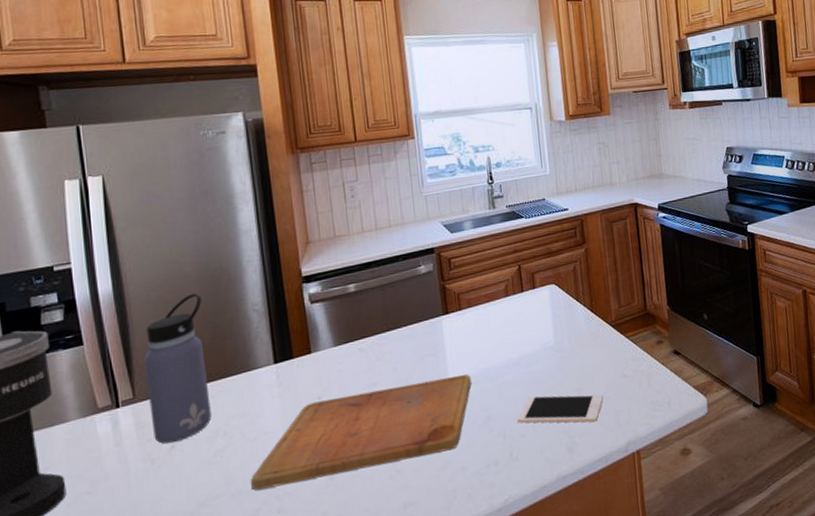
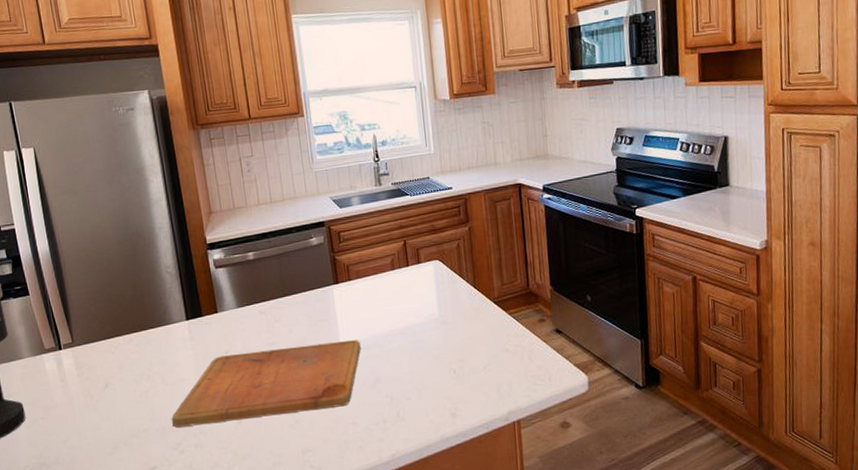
water bottle: present [144,294,212,444] -> none [78,255,137,383]
cell phone: present [517,394,603,423] -> none [404,363,485,391]

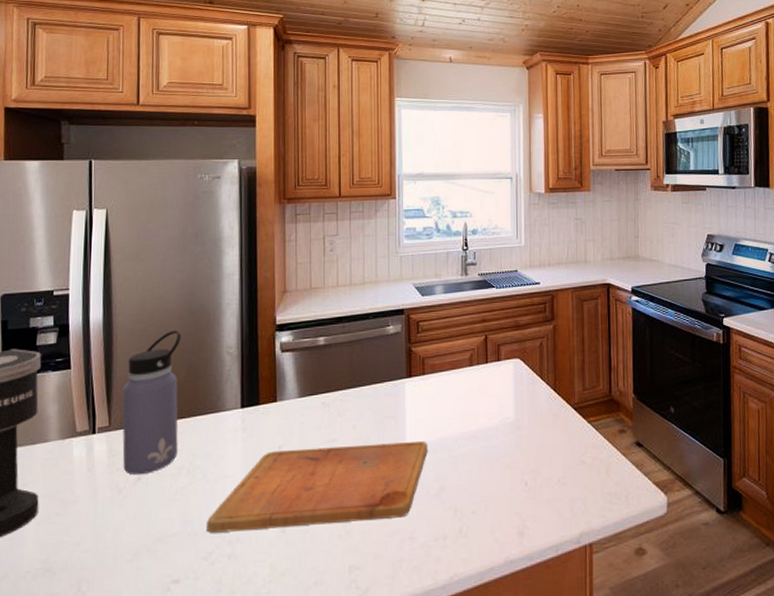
water bottle: none [78,255,137,383] -> present [122,331,181,475]

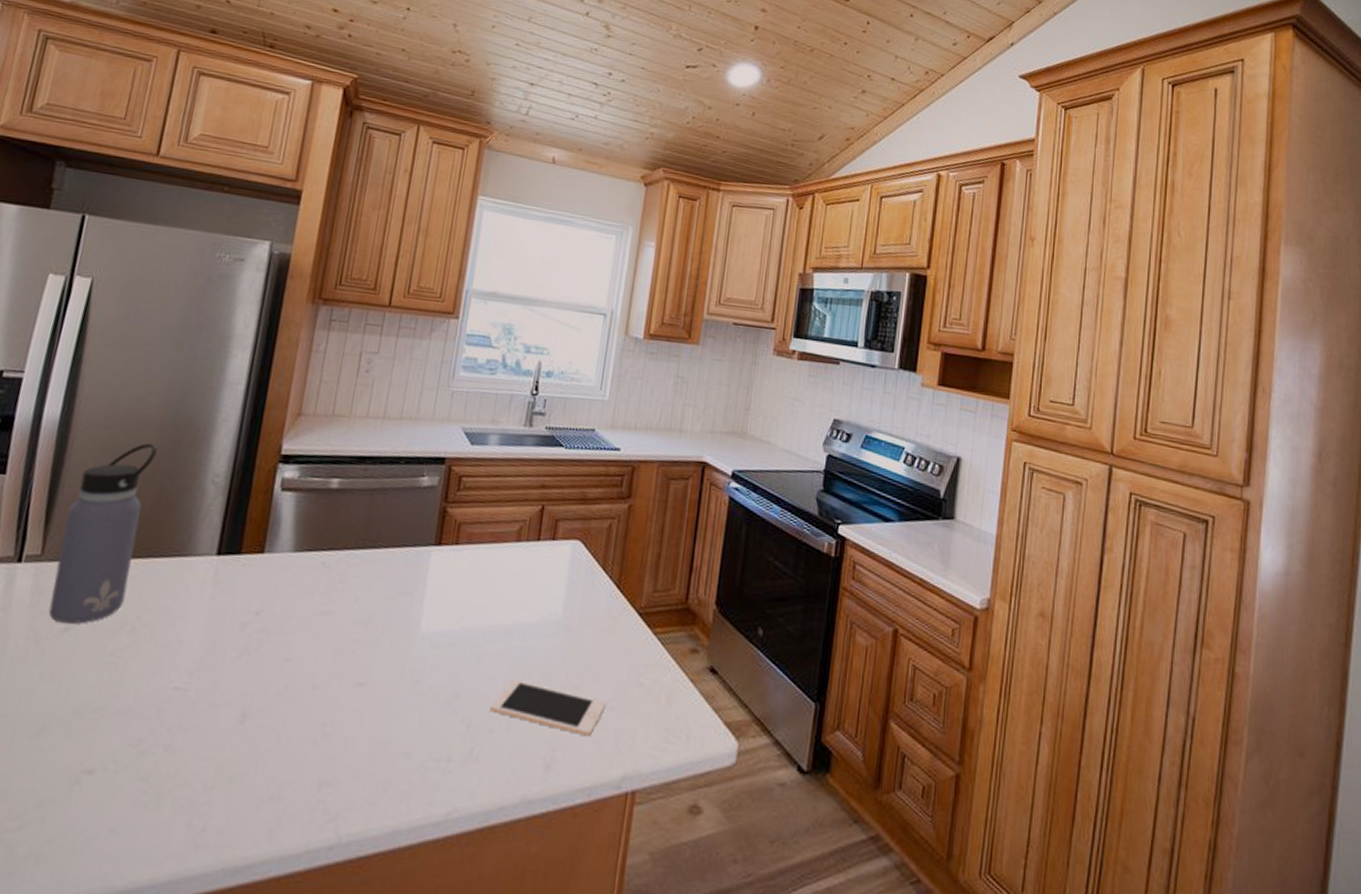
cutting board: present [207,441,428,533] -> none [142,616,447,725]
cell phone: none [470,471,559,507] -> present [490,679,605,737]

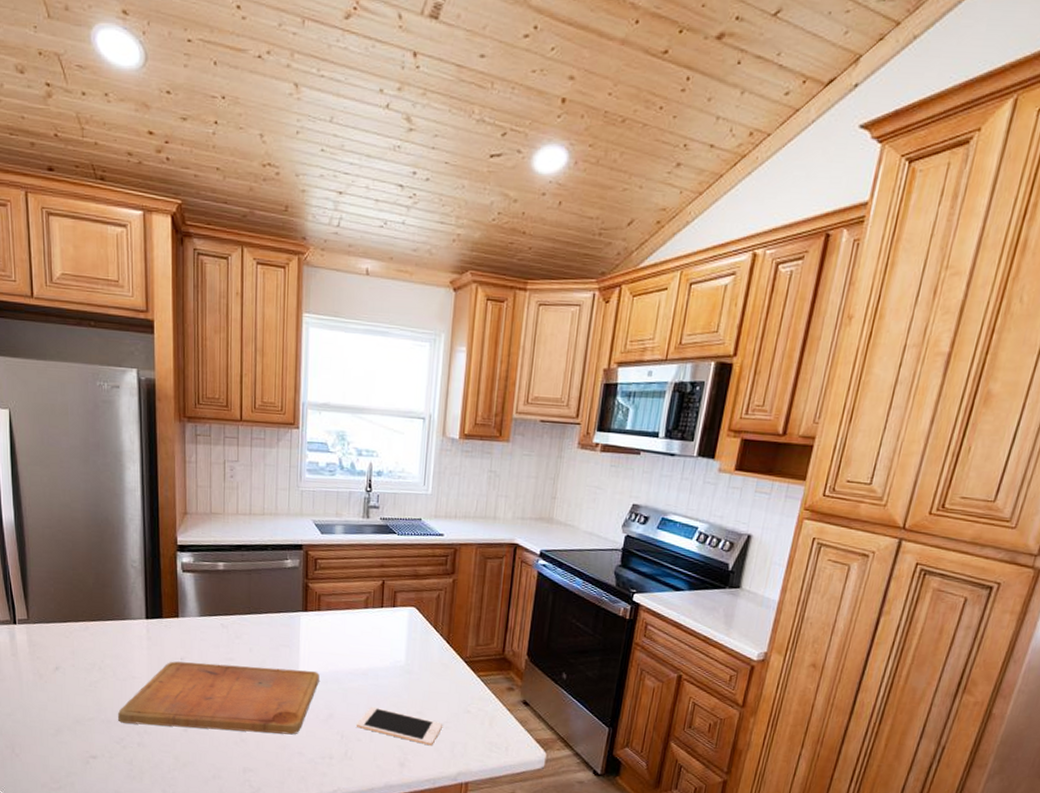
water bottle: present [48,443,158,625] -> none [38,539,90,666]
cutting board: none [142,616,447,725] -> present [118,661,320,735]

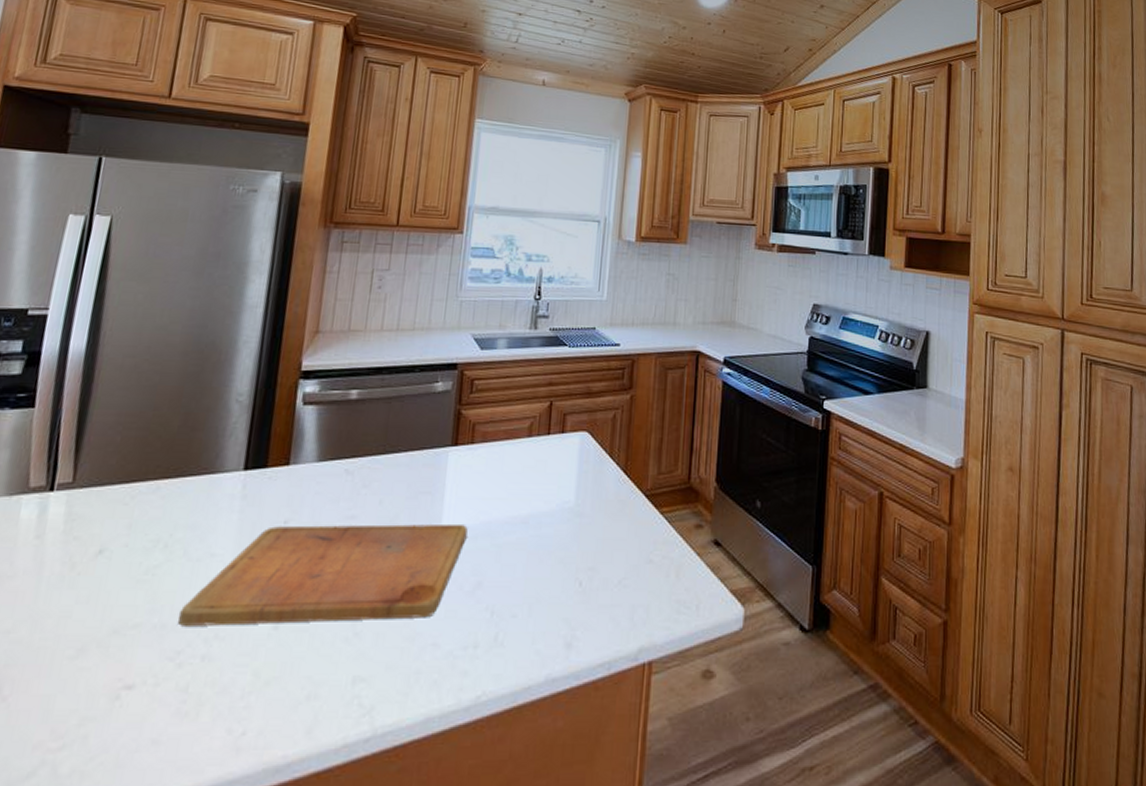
cell phone: present [357,706,442,746] -> none [512,566,619,614]

